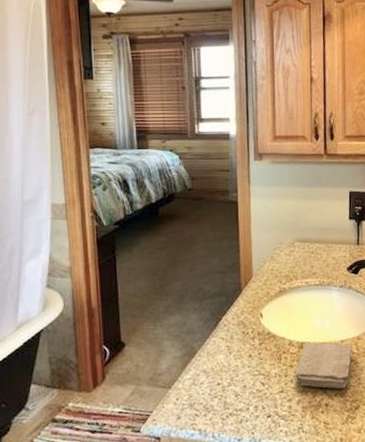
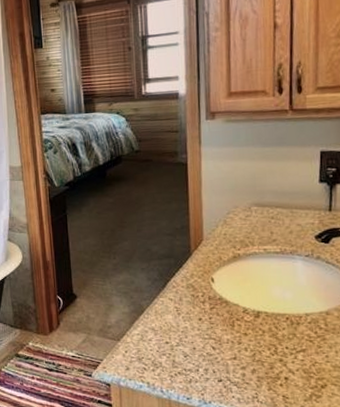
washcloth: present [295,341,352,389] -> none [249,311,319,363]

